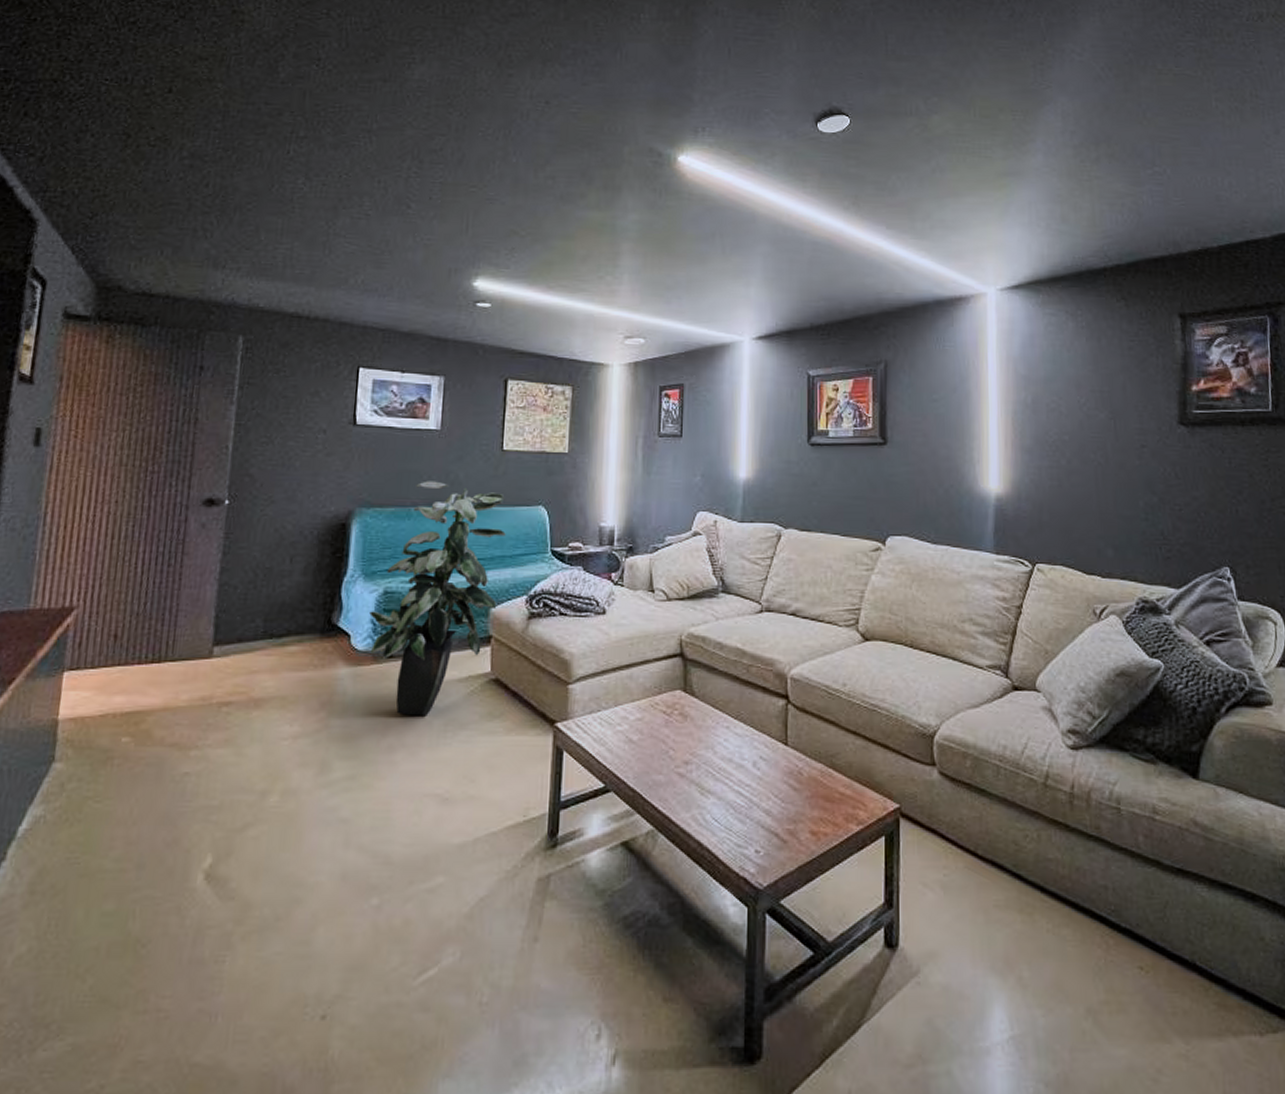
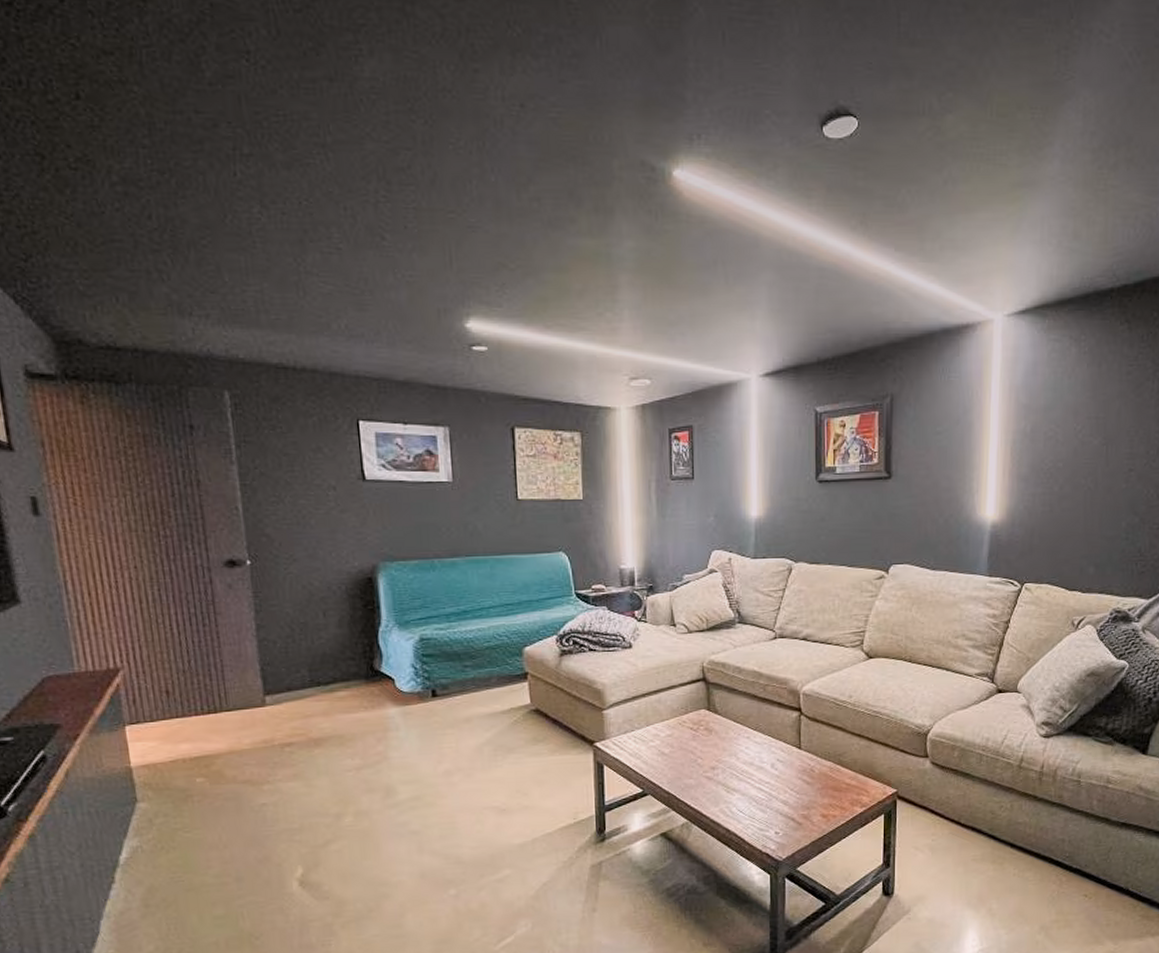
indoor plant: present [369,481,506,716] -> none [409,532,530,745]

